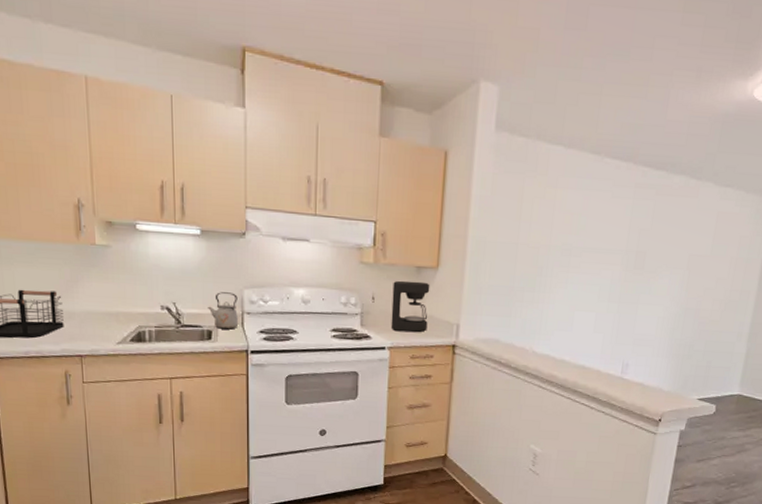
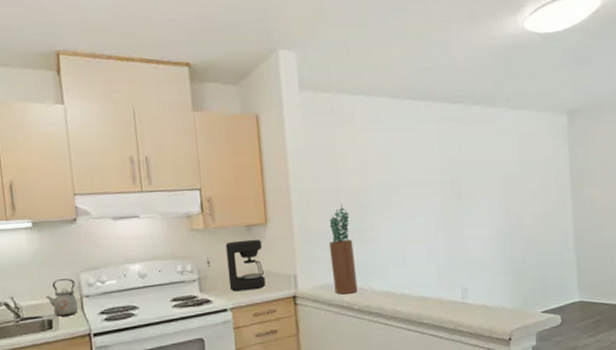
vase: none [495,259,524,352] -> present [328,204,358,295]

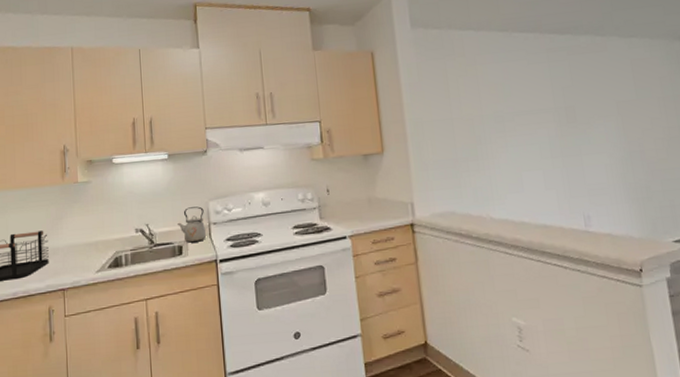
coffee maker: present [225,239,266,292] -> none [344,168,384,219]
vase: present [328,204,358,295] -> none [444,133,476,223]

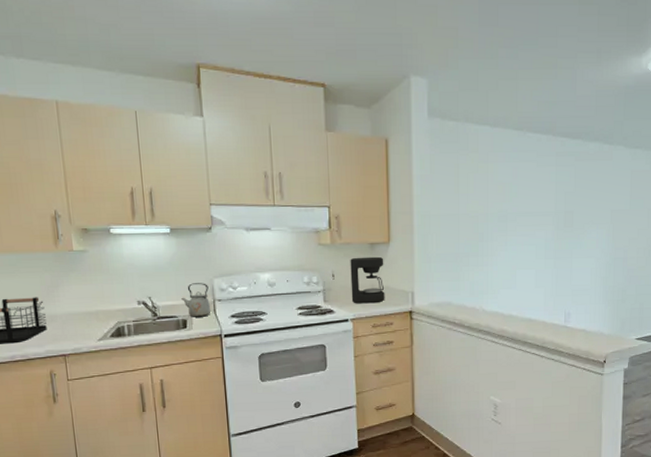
coffee maker: none [344,168,384,219] -> present [350,256,385,304]

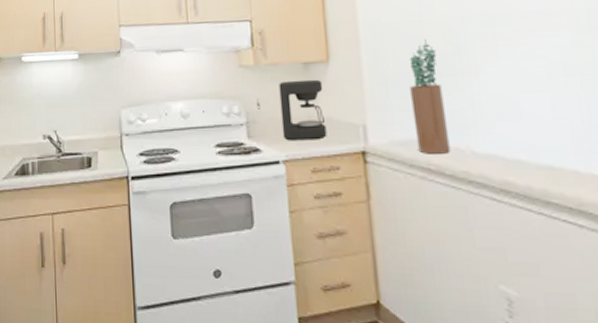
kettle: present [181,283,212,317] -> none [87,114,118,155]
vase: none [446,228,470,312] -> present [408,39,451,154]

